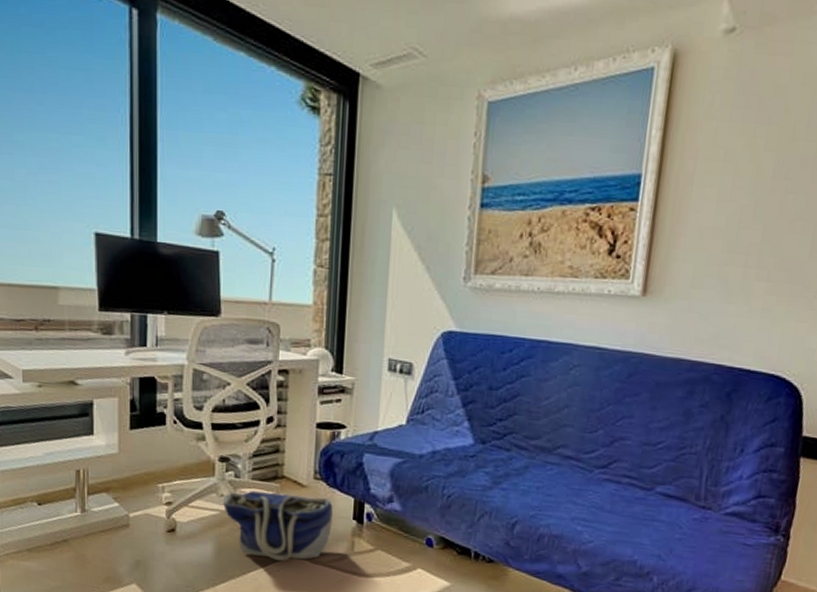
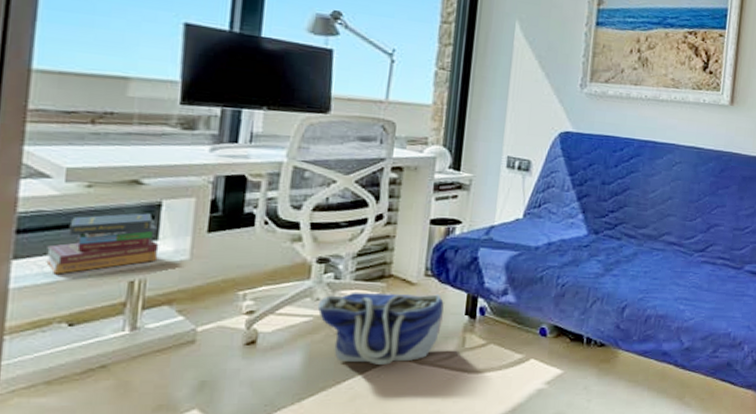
books: none [17,410,95,462] -> present [46,213,159,275]

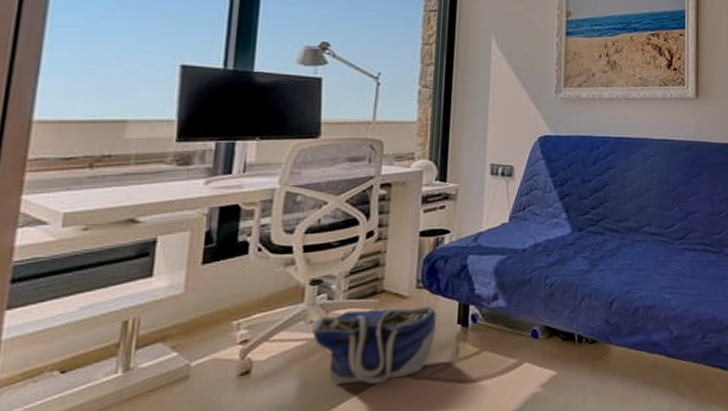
books: present [46,213,159,275] -> none [40,250,154,321]

